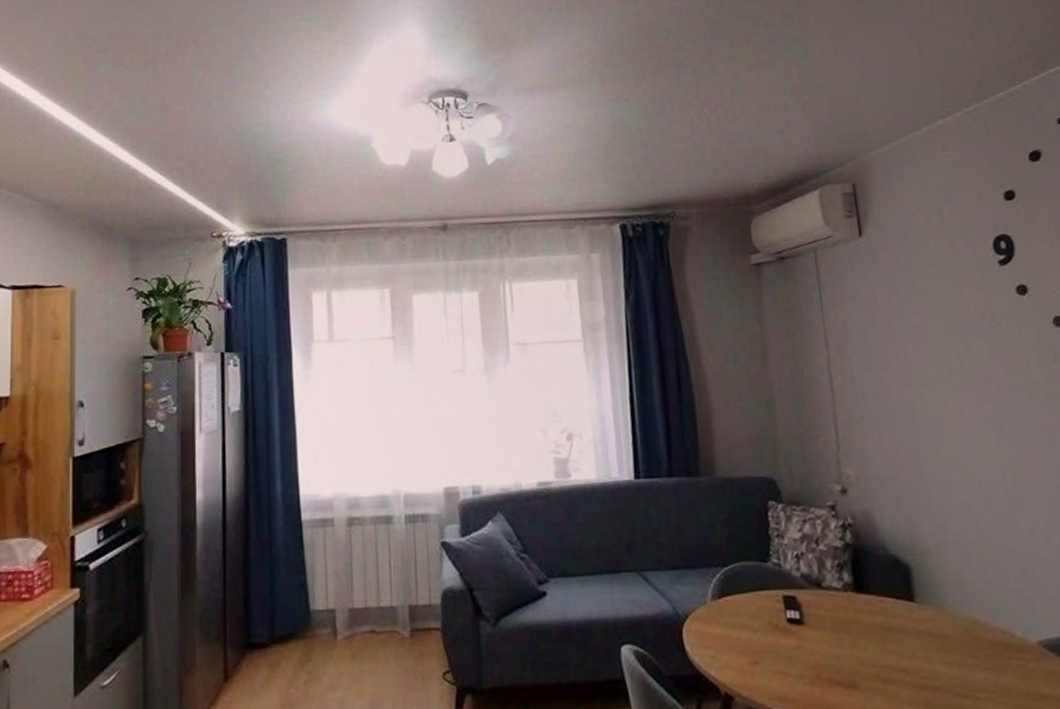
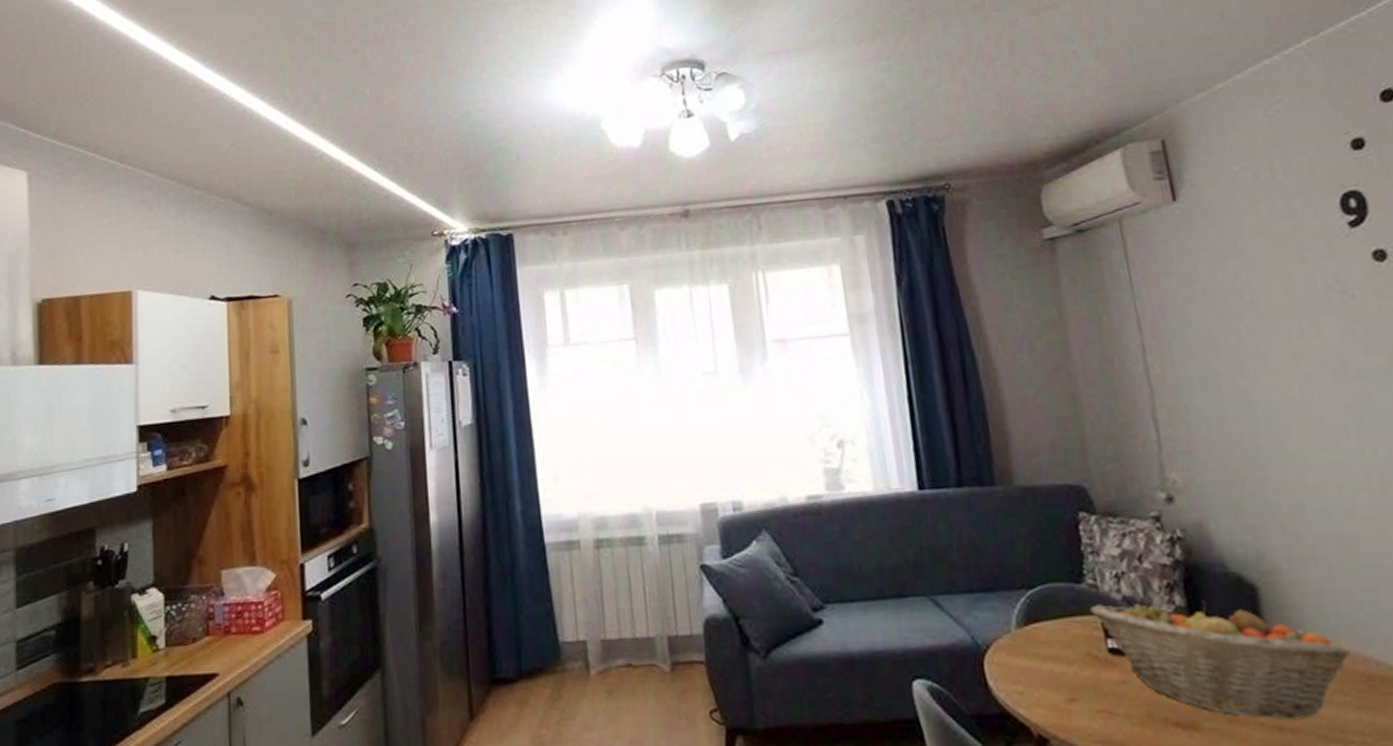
fruit basket: none [773,578,982,680] -> present [1090,600,1350,720]

